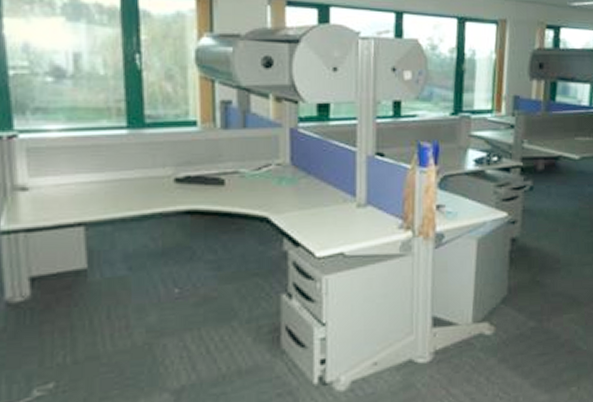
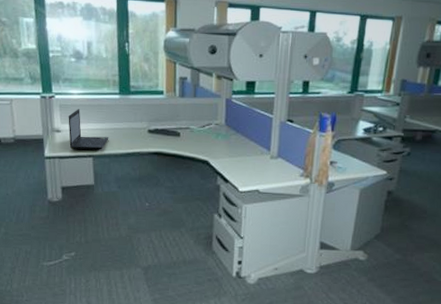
laptop: none [41,153,112,217] -> present [68,109,109,151]

